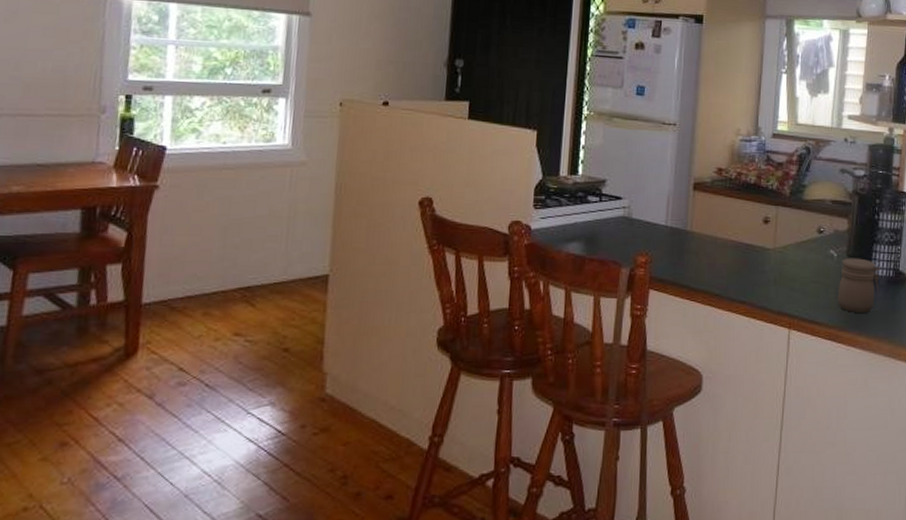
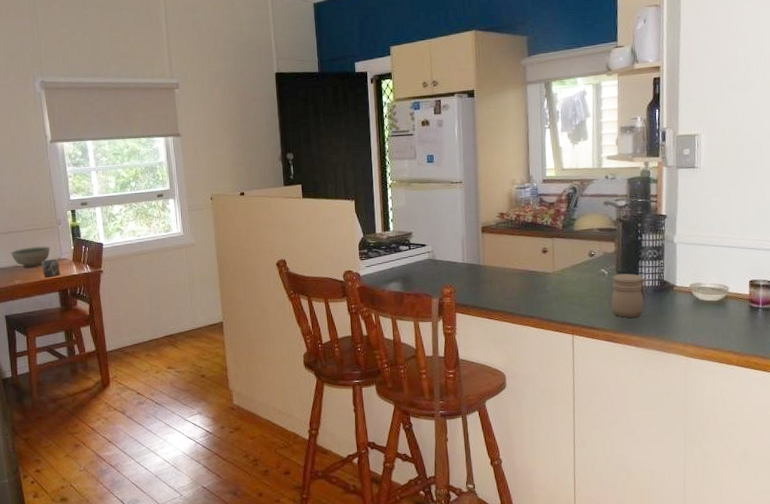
bowl: none [13,140,81,171] -> present [11,246,50,268]
cup: none [61,161,92,187] -> present [42,259,61,277]

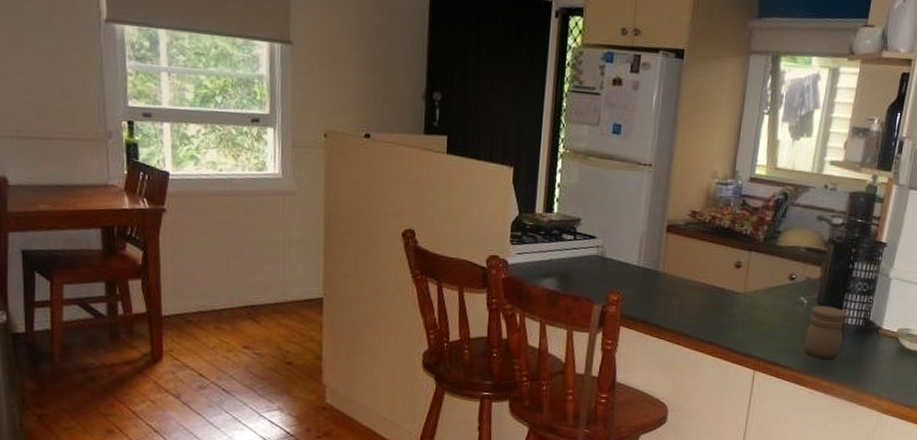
bowl: present [11,246,50,268] -> none [36,162,94,191]
cup: present [42,259,61,277] -> none [80,183,106,208]

